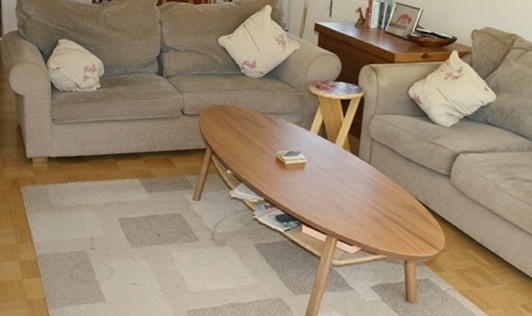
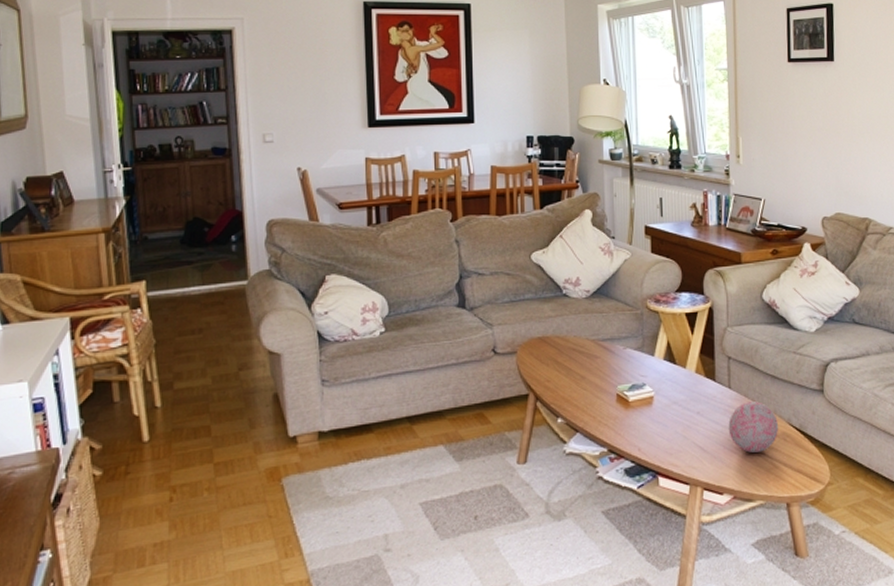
decorative orb: none [364,177,407,218] -> present [728,401,779,453]

